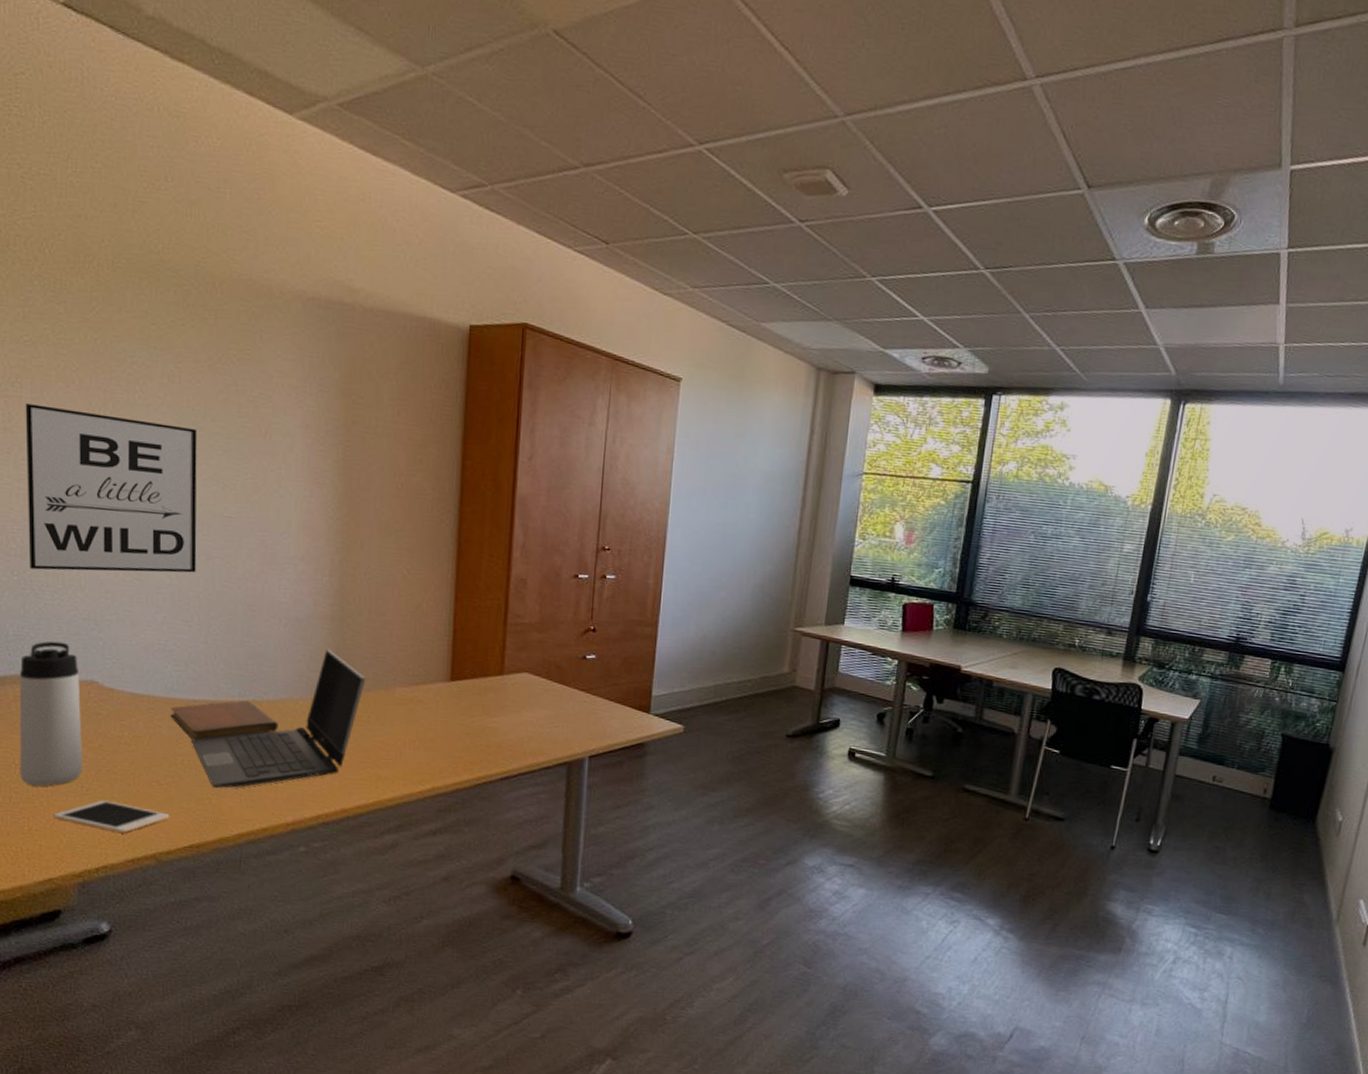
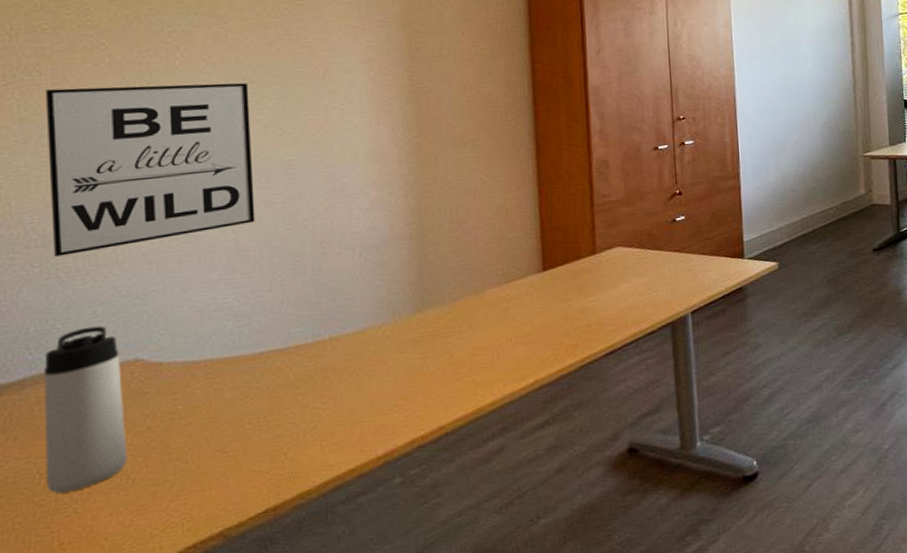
cell phone: present [53,800,170,833] -> none [91,482,239,524]
notebook: present [170,700,278,741] -> none [233,339,360,396]
laptop computer: present [192,648,366,788] -> none [260,267,453,440]

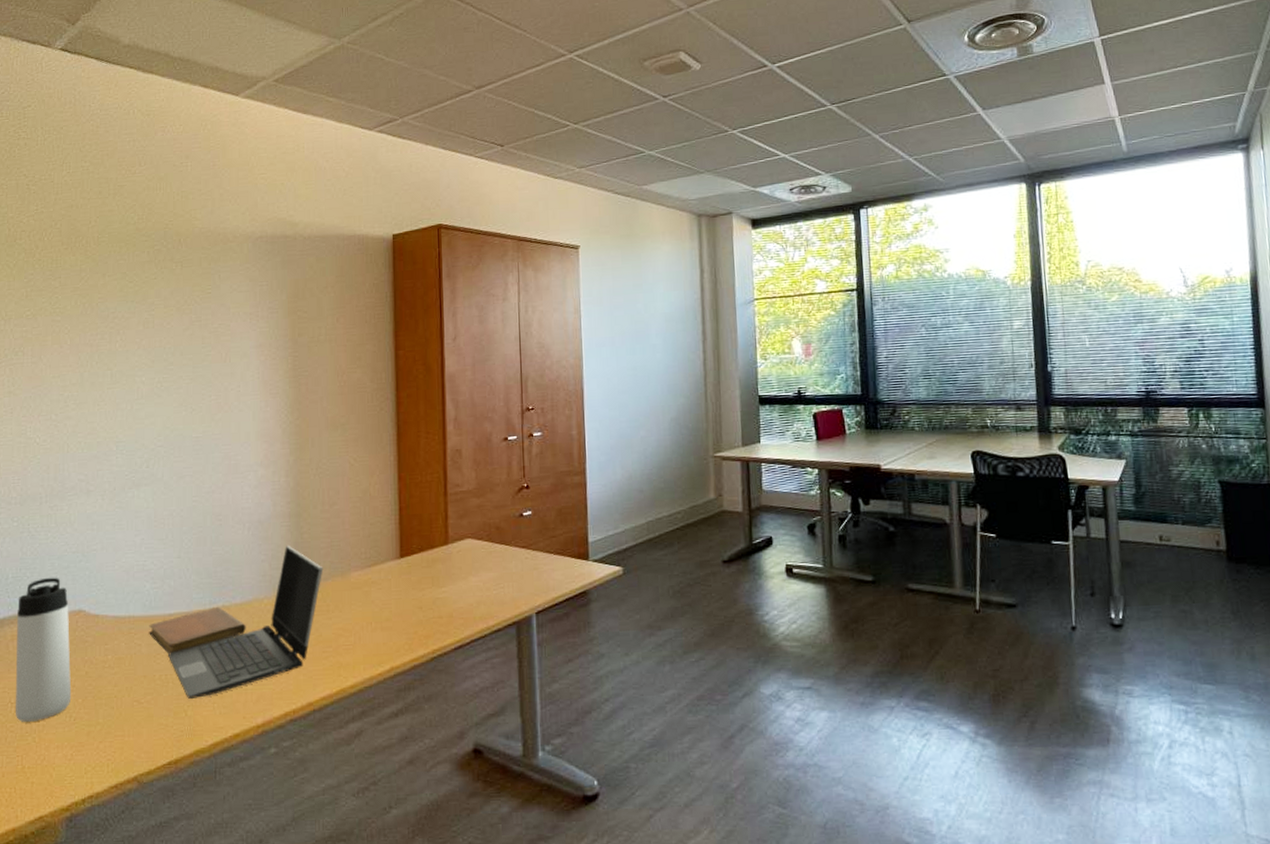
wall art: present [45,83,255,257] -> none [26,364,170,513]
notebook: none [233,339,360,396] -> present [149,607,246,654]
laptop computer: none [260,267,453,440] -> present [168,545,324,699]

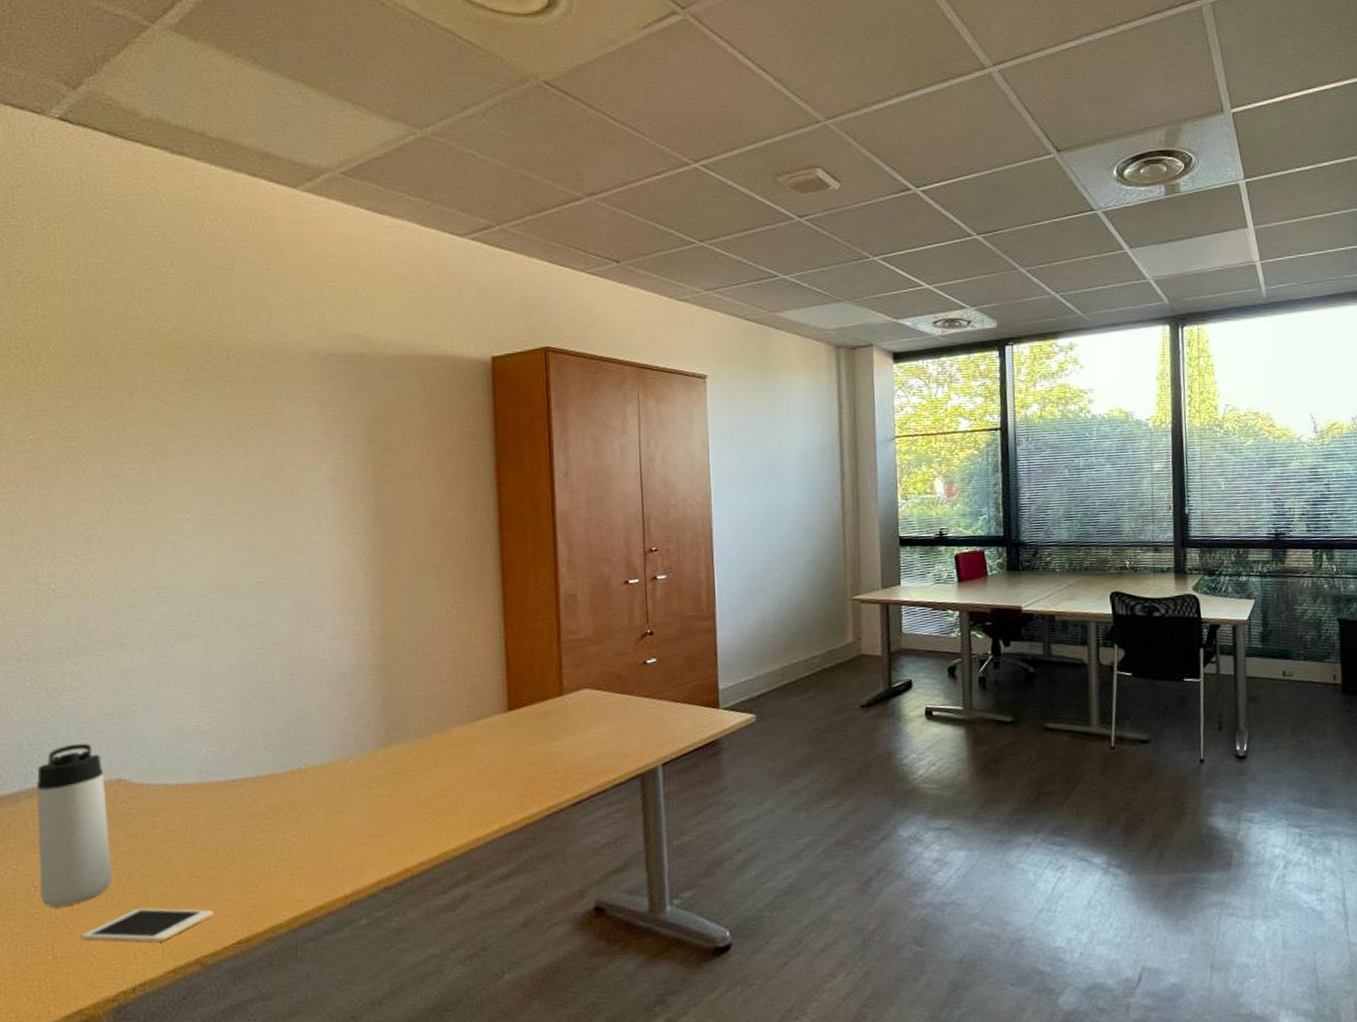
cell phone: none [44,727,150,759] -> present [81,908,214,942]
notebook: present [149,607,246,654] -> none [207,770,328,824]
laptop computer: present [168,545,324,699] -> none [233,700,419,871]

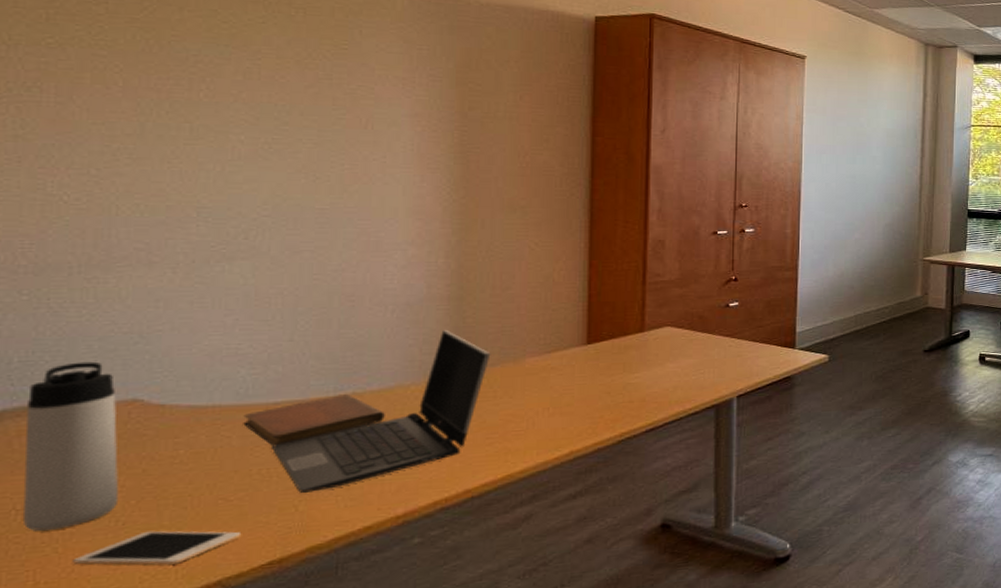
notebook: none [207,770,328,824] -> present [243,394,385,446]
laptop computer: none [233,700,419,871] -> present [272,329,491,493]

